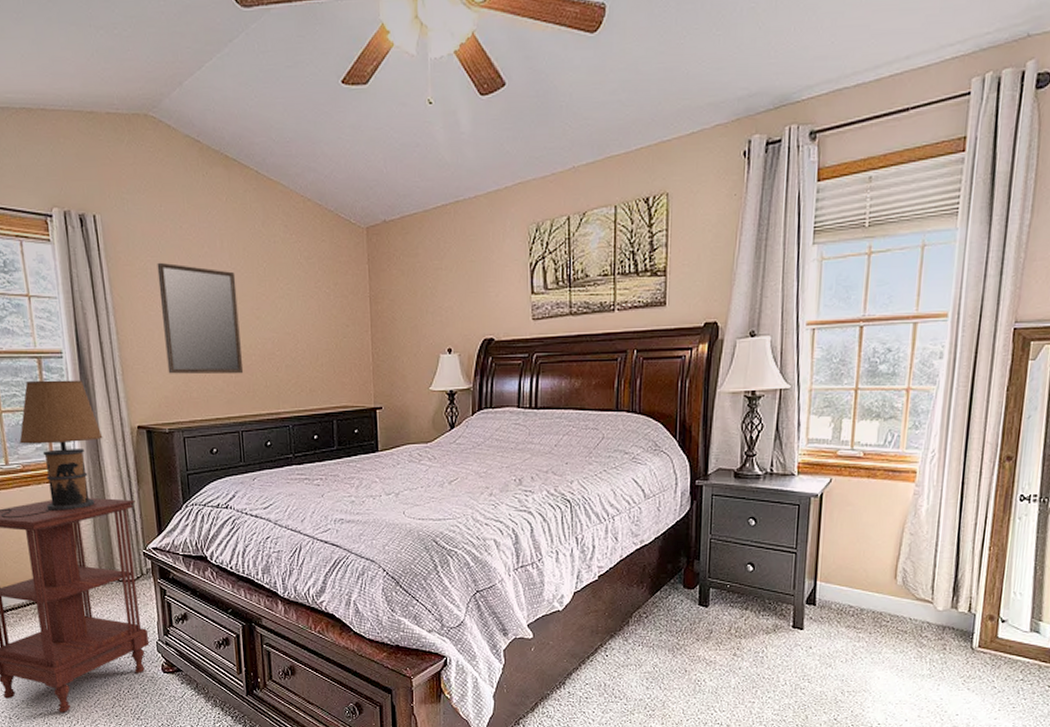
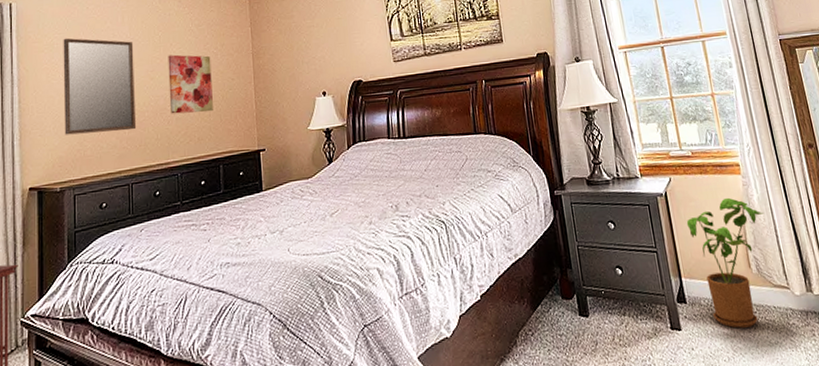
wall art: none [274,291,326,361] -> present [168,54,213,114]
house plant: none [837,505,930,634] -> present [686,197,765,329]

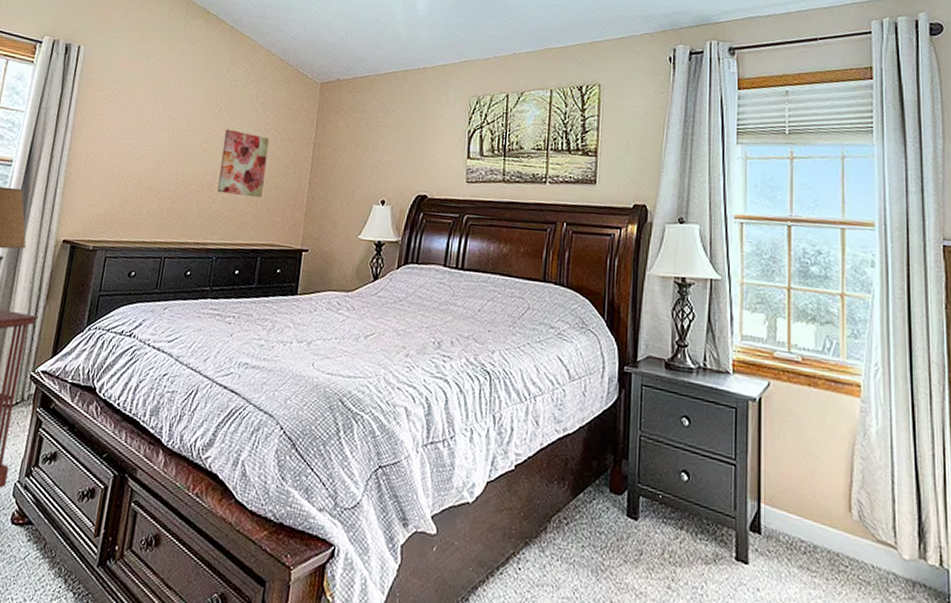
home mirror: present [63,38,137,135] -> none [107,91,193,201]
house plant: present [686,197,765,329] -> none [779,421,882,583]

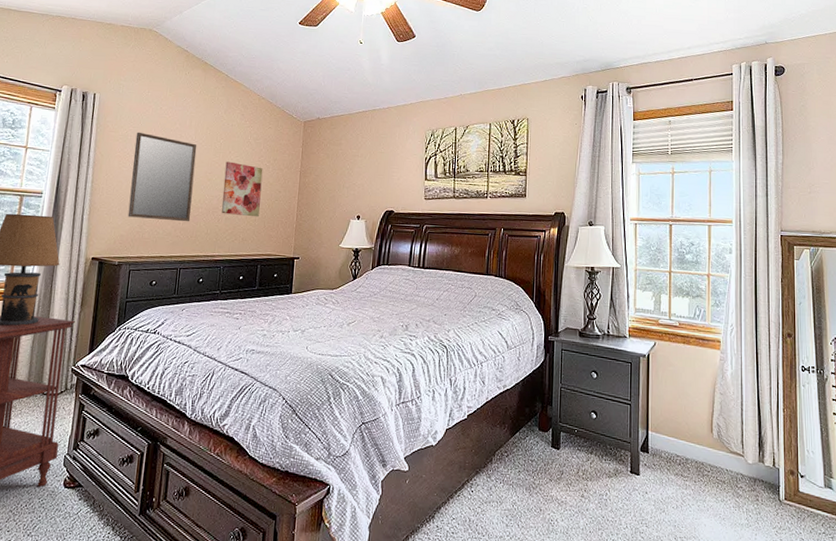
home mirror: none [107,91,193,201] -> present [127,132,197,222]

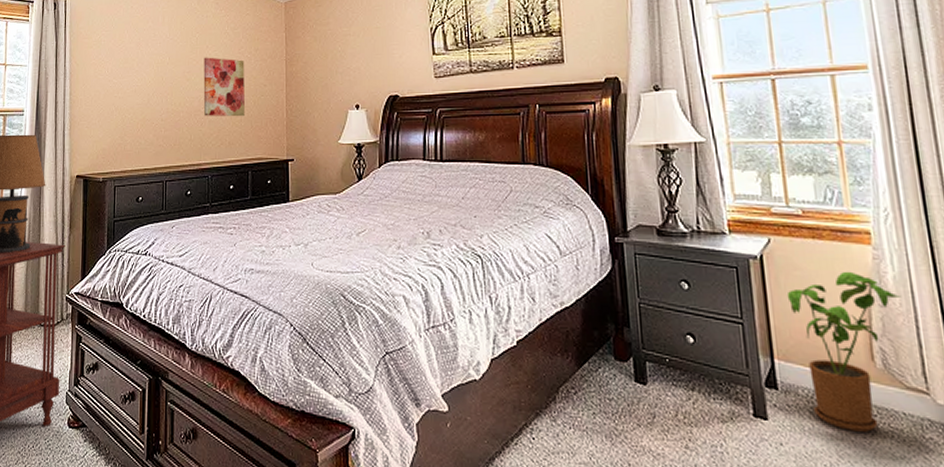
home mirror: present [127,132,197,222] -> none [108,35,172,129]
house plant: none [662,368,735,483] -> present [787,271,902,432]

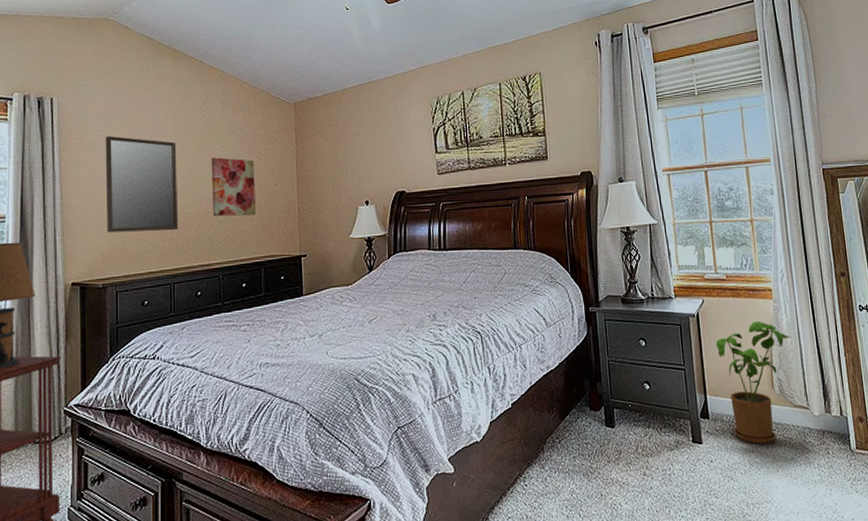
home mirror: none [108,35,172,129] -> present [105,135,179,233]

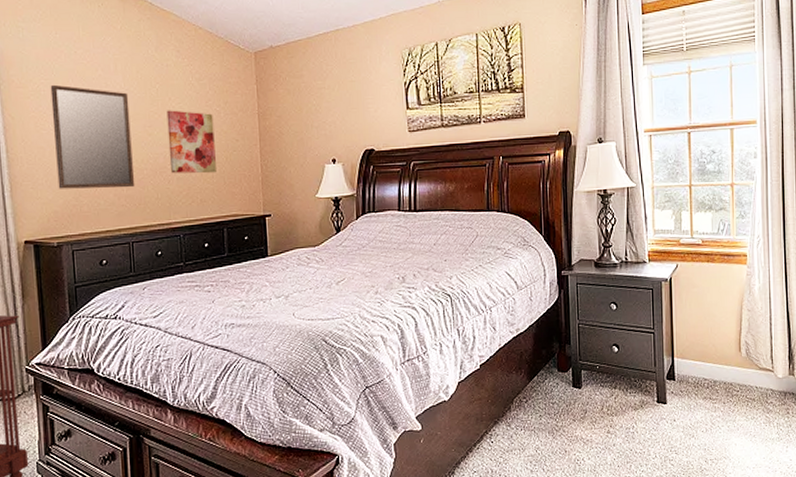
house plant: present [715,320,792,444] -> none [686,285,763,404]

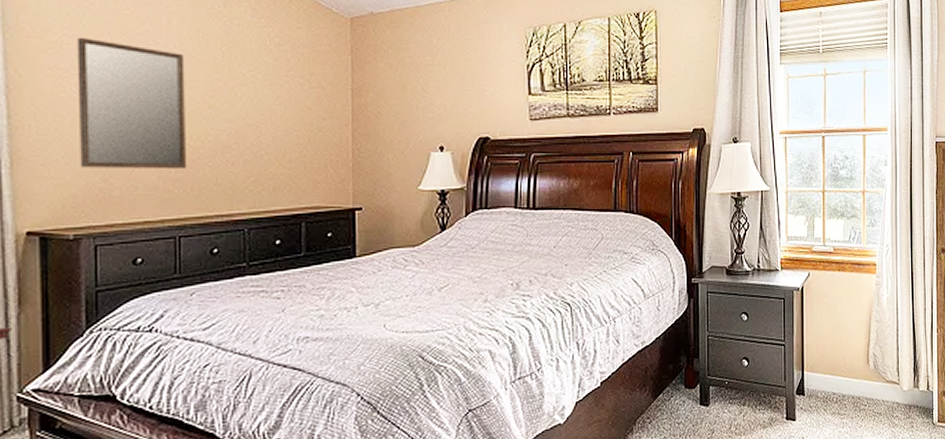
wall art: present [166,110,216,174] -> none [234,78,295,157]

